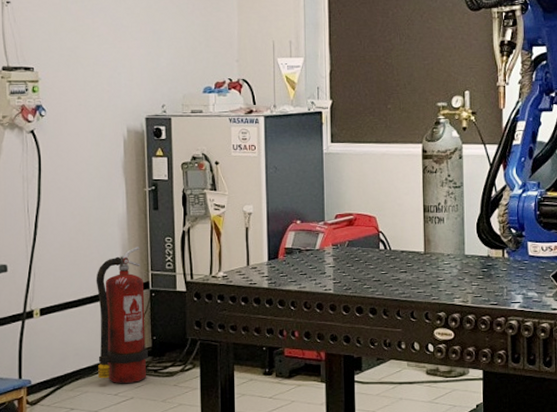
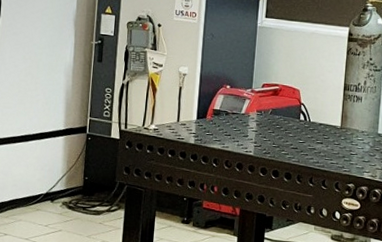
fire extinguisher: present [96,247,148,384] -> none [32,93,82,217]

